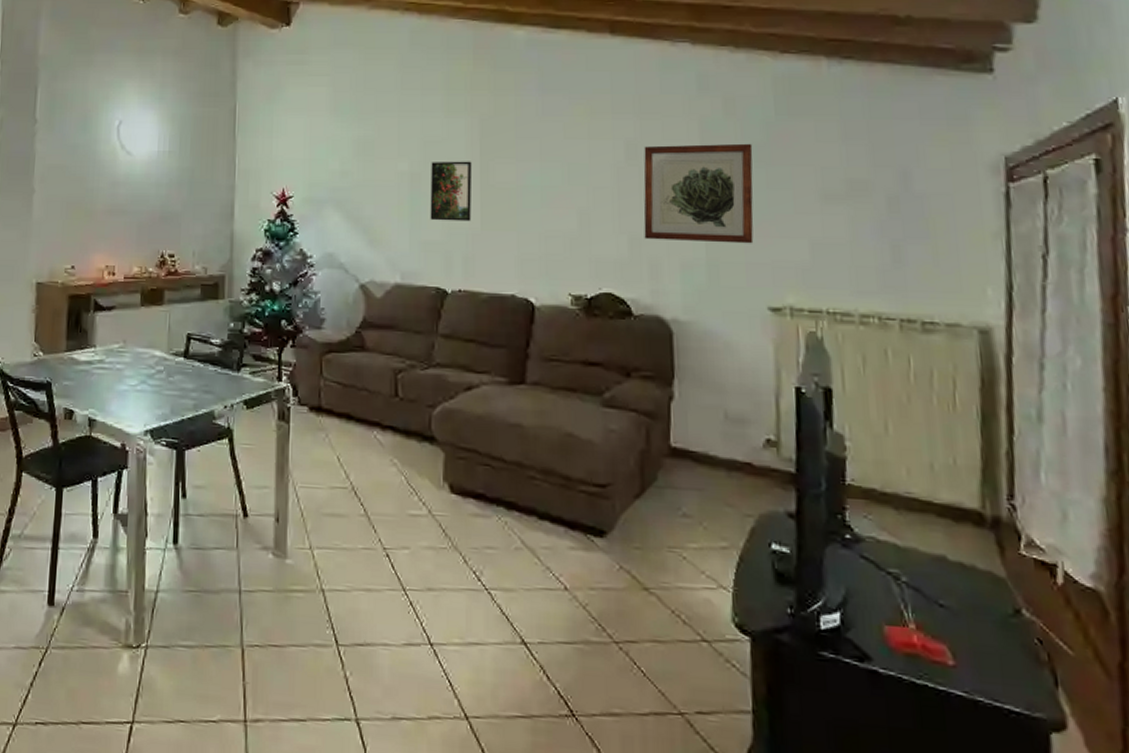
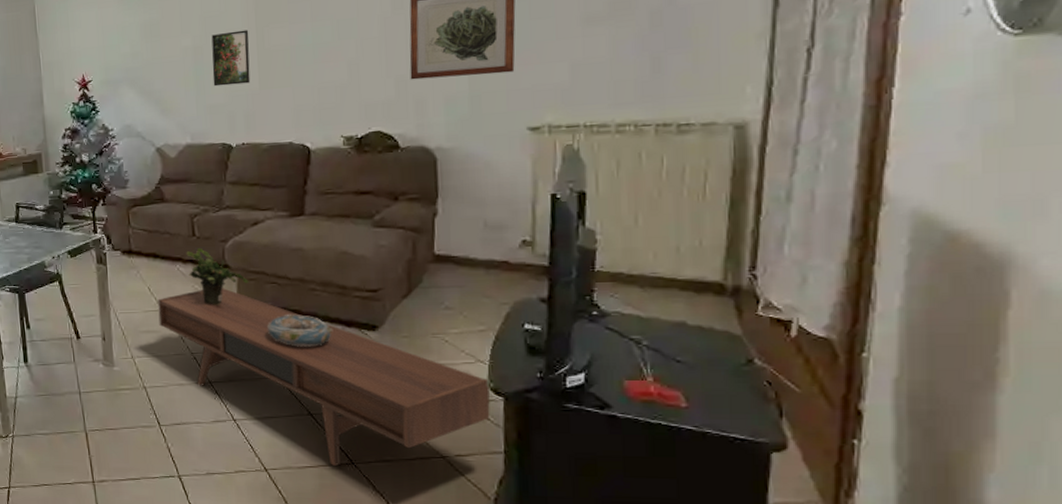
coffee table: none [347,465,736,719] -> present [157,288,491,467]
potted plant: none [386,413,458,488] -> present [186,248,249,305]
decorative bowl: none [477,507,553,552] -> present [268,314,332,347]

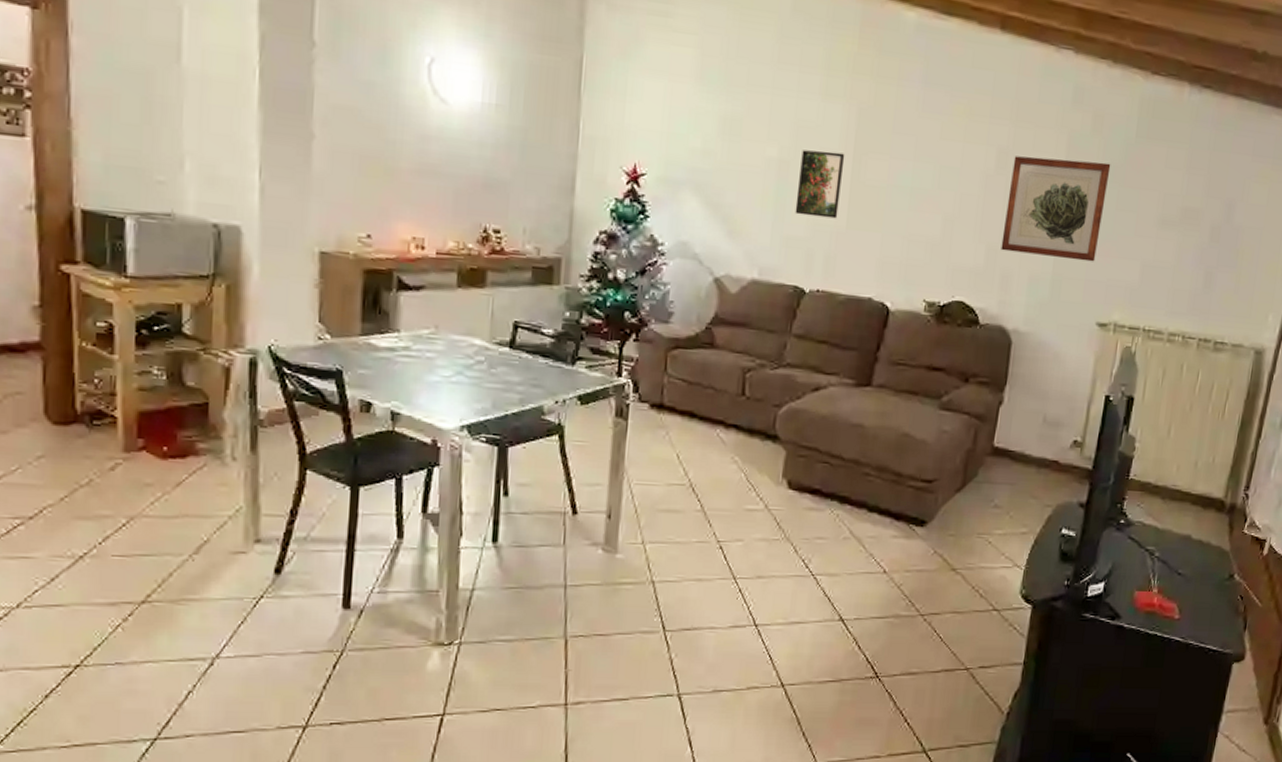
coffee table: present [157,288,491,467] -> none [683,463,1023,681]
potted plant: present [186,248,249,305] -> none [729,411,799,484]
decorative bowl: present [268,314,332,347] -> none [810,501,880,541]

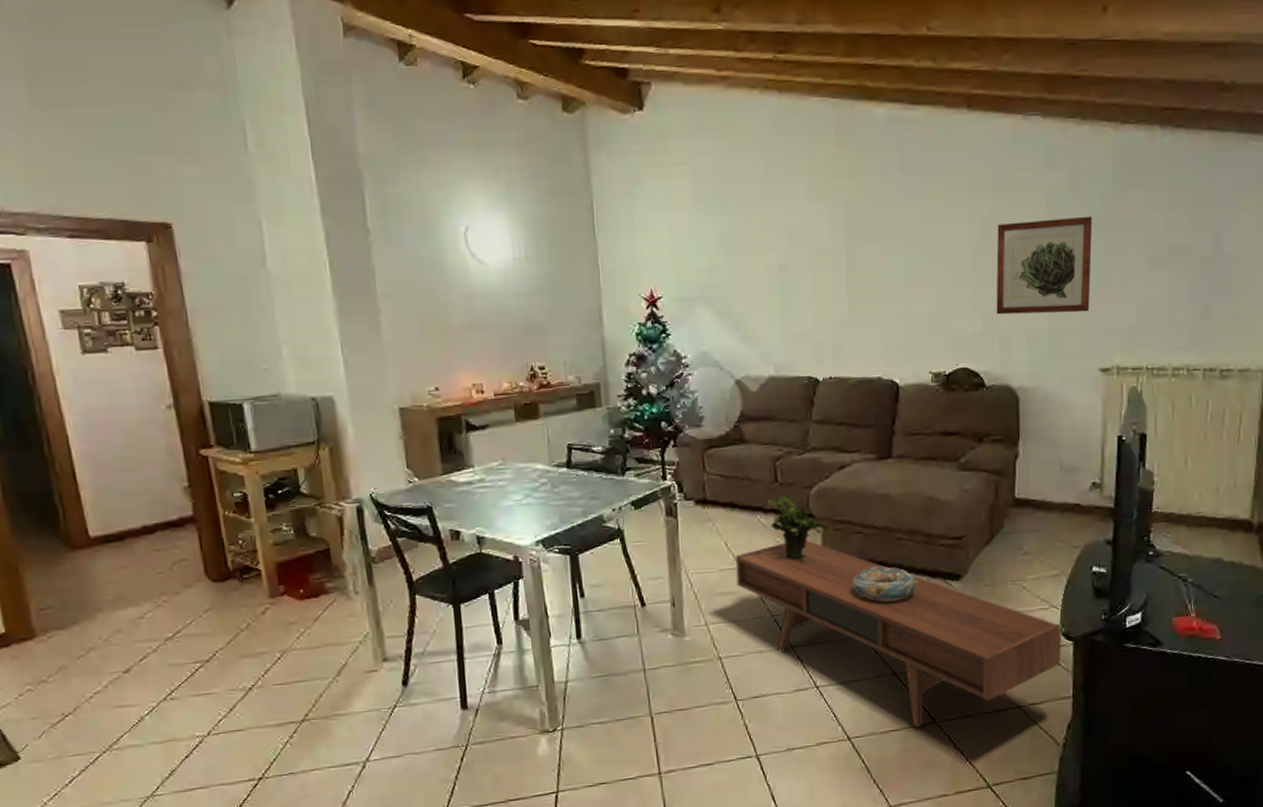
coffee table: none [683,463,1023,681] -> present [735,540,1062,728]
potted plant: none [729,411,799,484] -> present [767,496,834,560]
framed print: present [795,150,845,219] -> none [798,249,839,312]
decorative bowl: none [810,501,880,541] -> present [853,566,917,602]

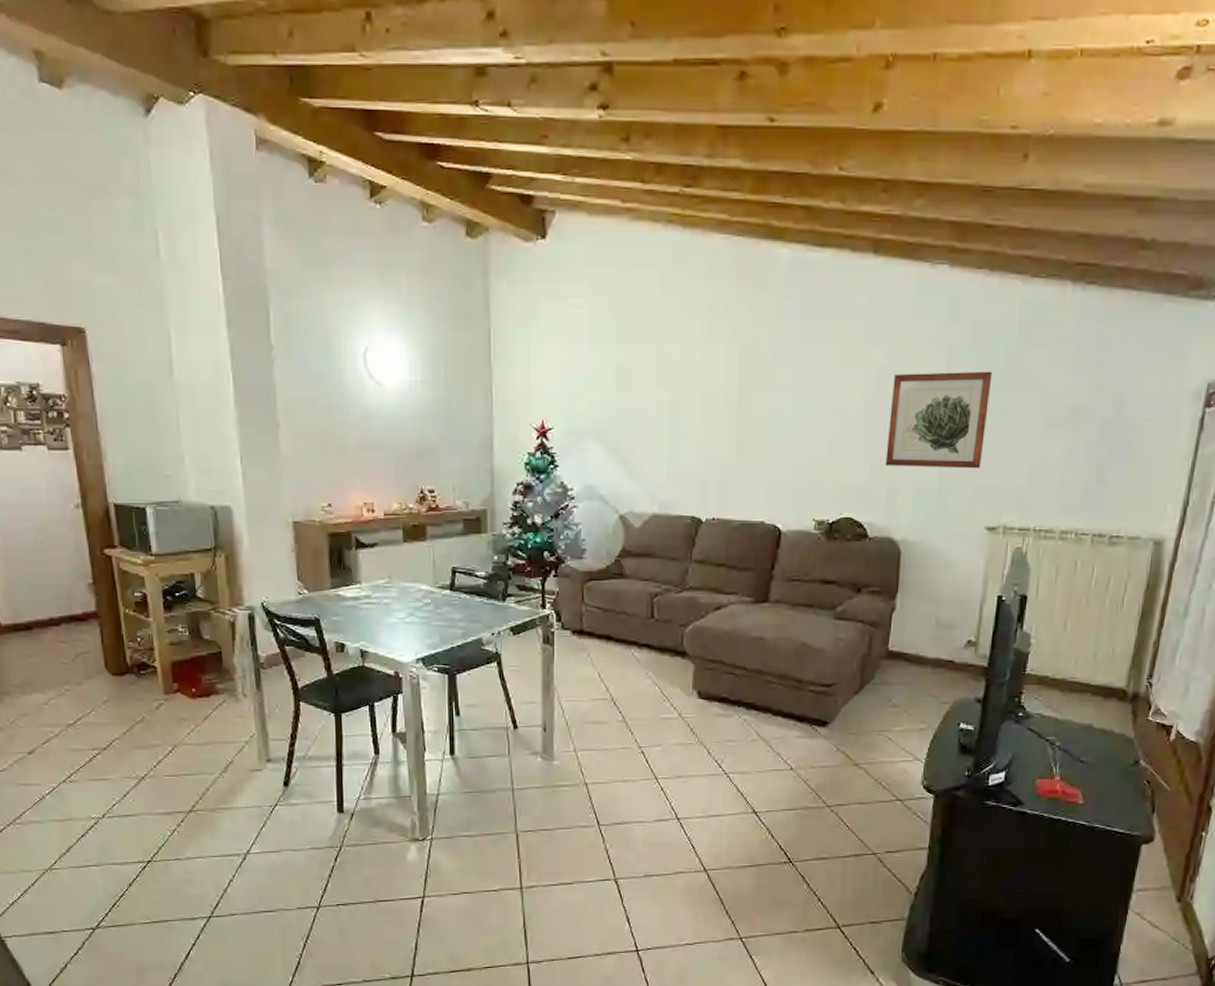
coffee table: present [735,540,1062,728] -> none [607,677,924,866]
potted plant: present [767,496,834,560] -> none [642,632,706,695]
decorative bowl: present [853,566,917,602] -> none [720,708,784,742]

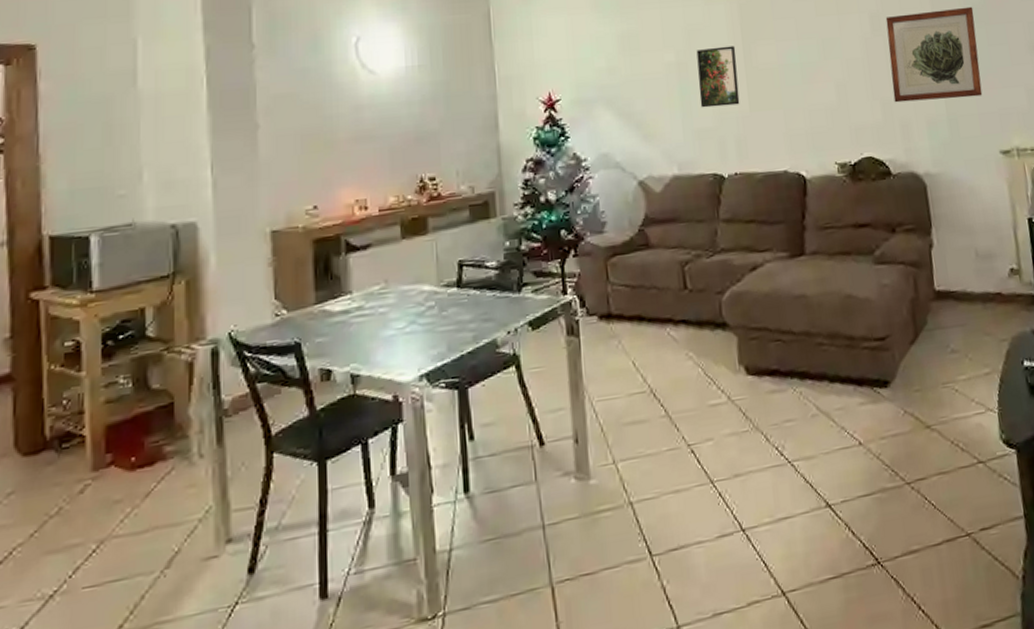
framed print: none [687,390,731,452] -> present [696,45,740,108]

